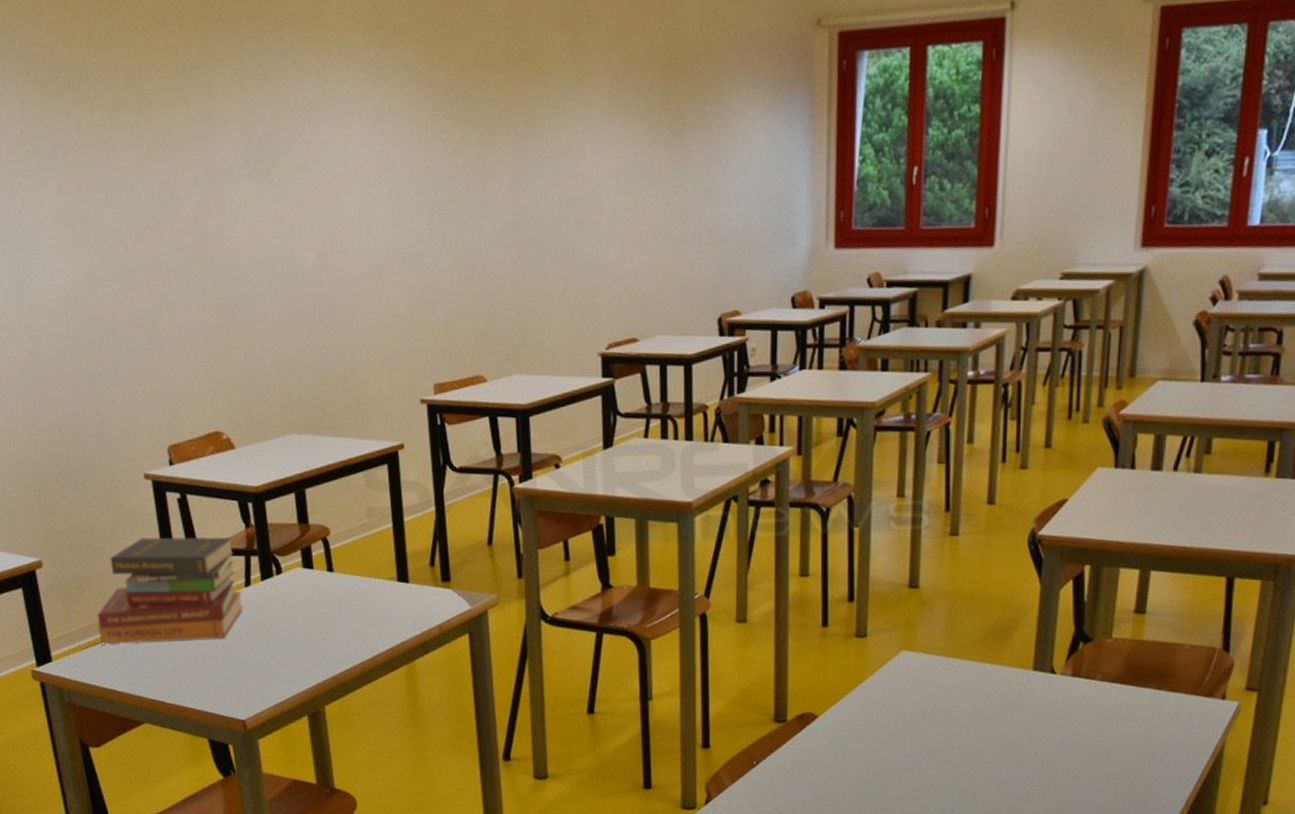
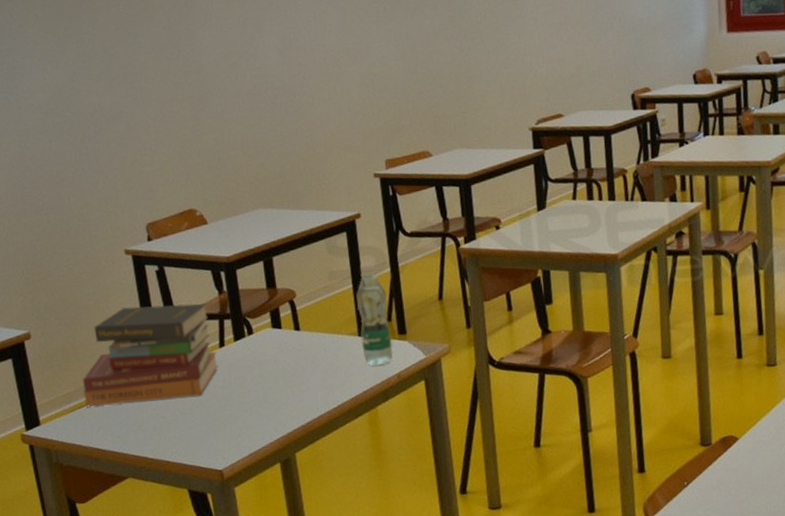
bottle: none [396,499,435,615] -> present [356,262,393,366]

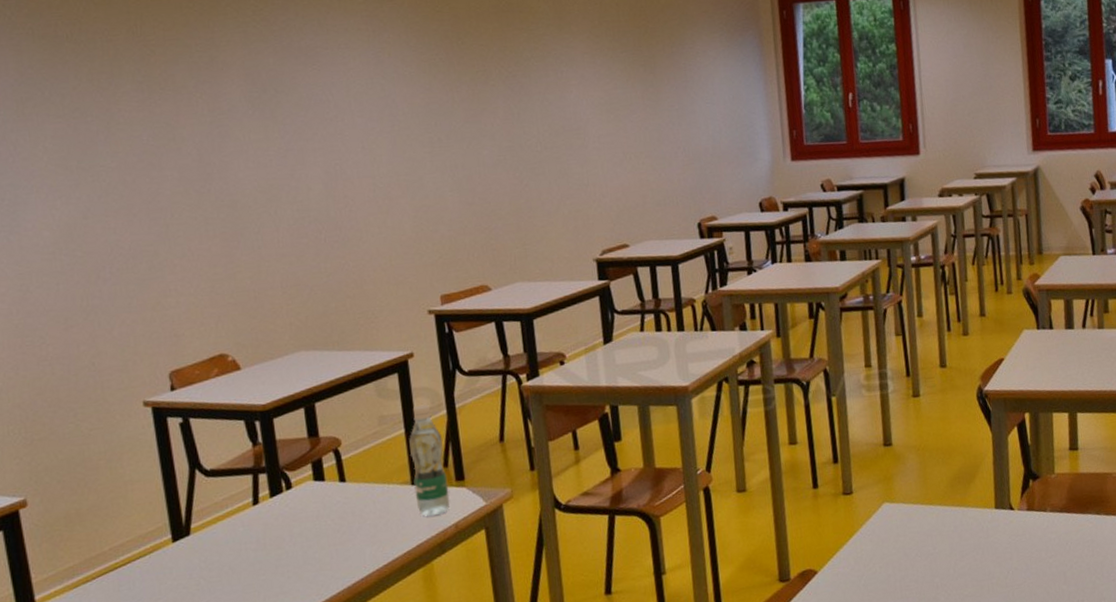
books: present [82,304,219,408] -> none [88,457,252,582]

